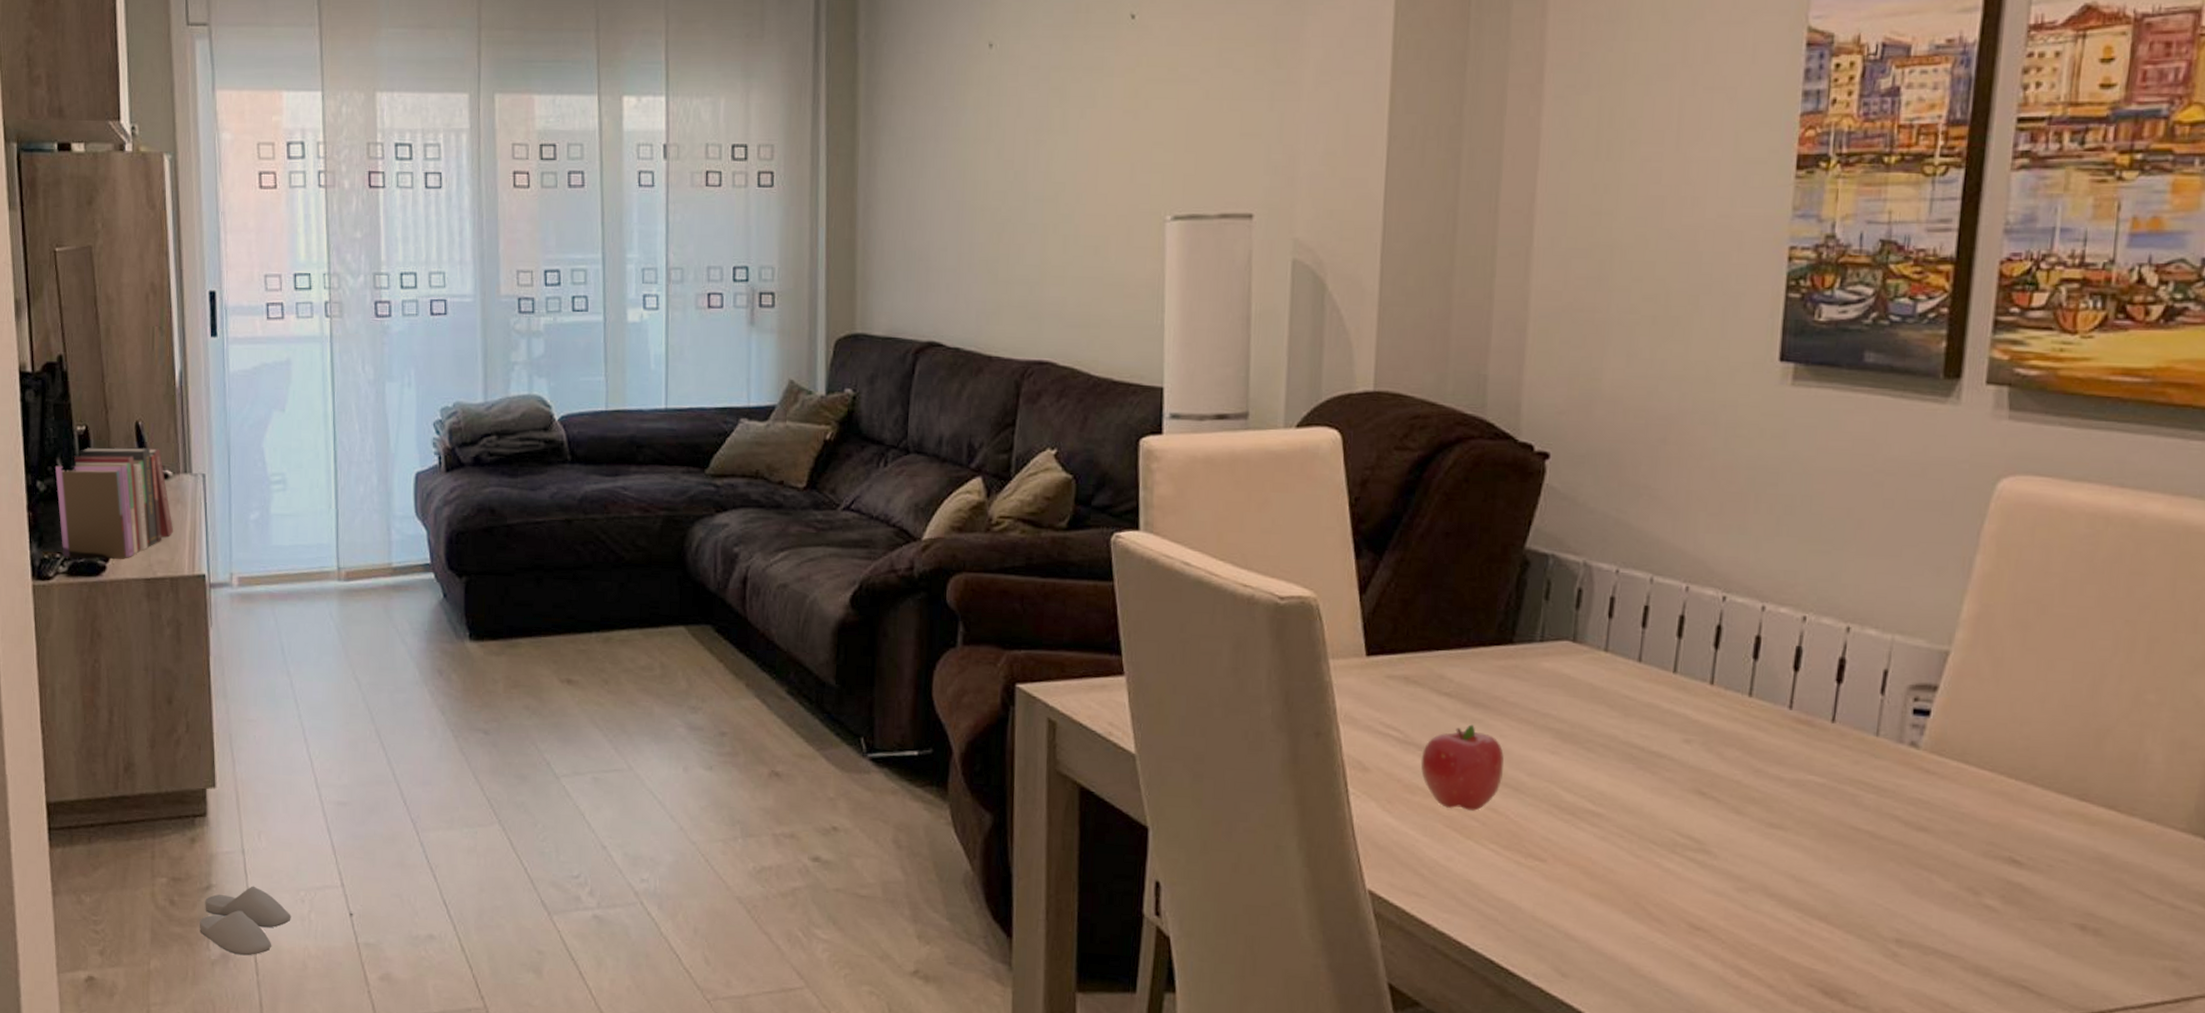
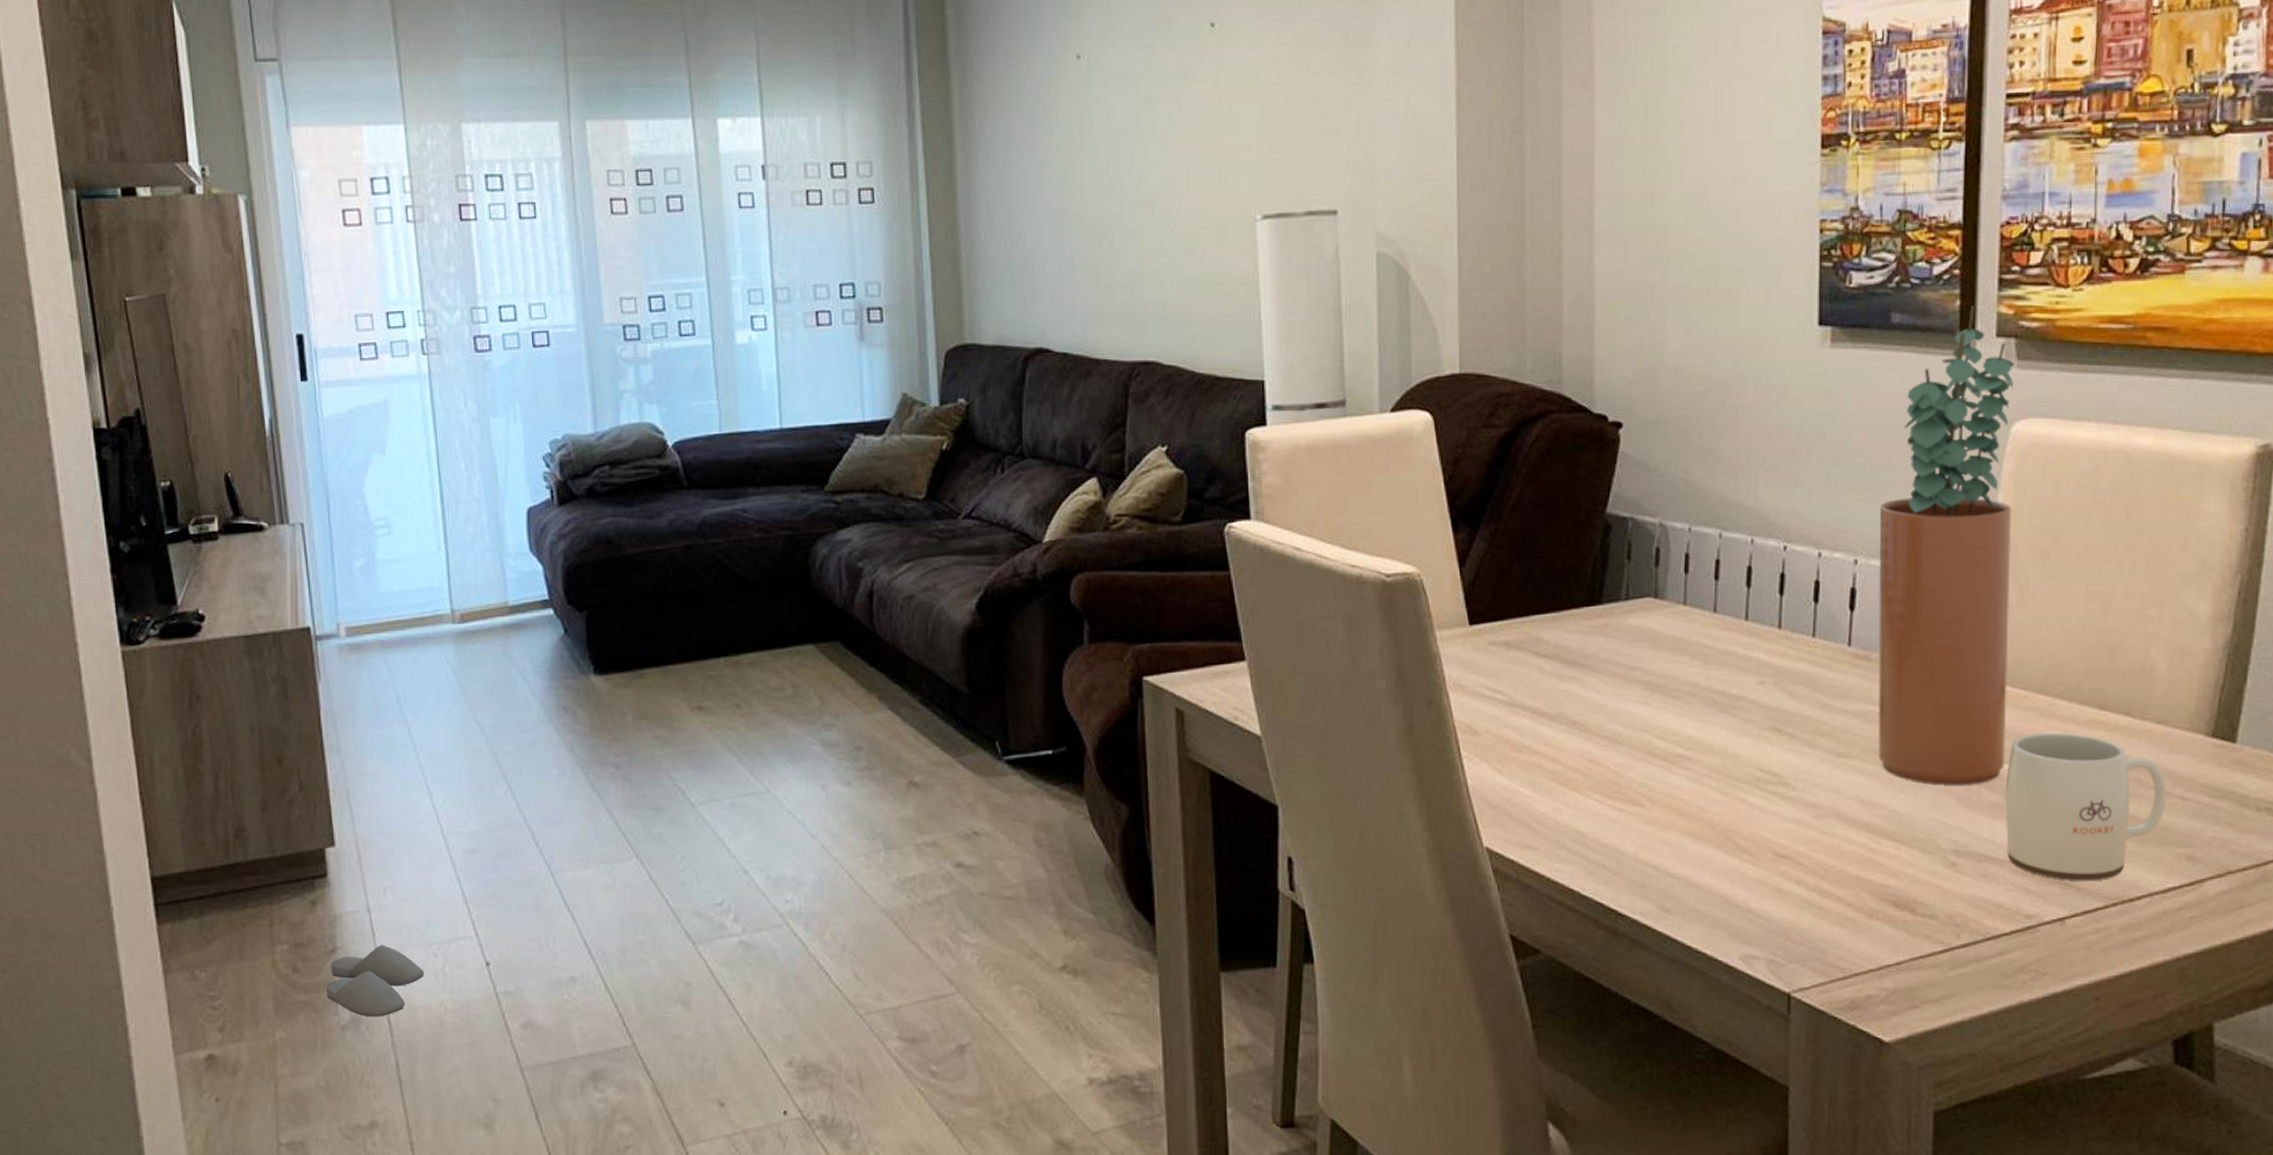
books: present [55,447,174,560] -> none [139,500,274,621]
fruit: present [1420,724,1504,811] -> none [1525,683,1600,764]
vase: none [1815,348,2006,870] -> present [1878,306,2015,785]
mug: none [1957,820,2154,987] -> present [2005,733,2167,881]

